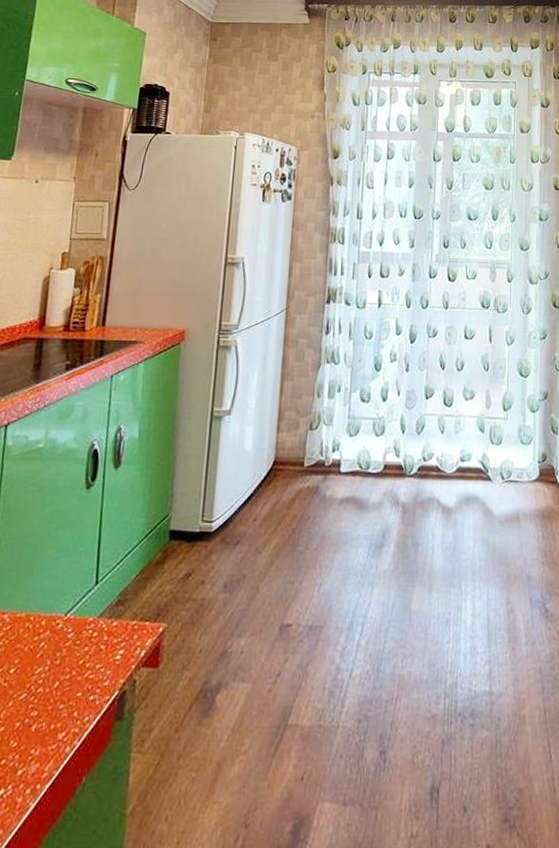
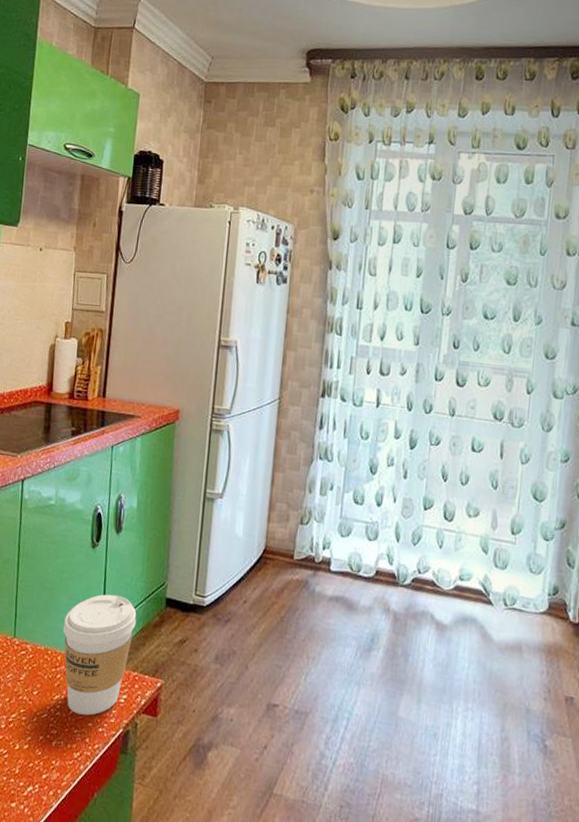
coffee cup: none [49,537,137,685] -> present [63,594,137,716]

